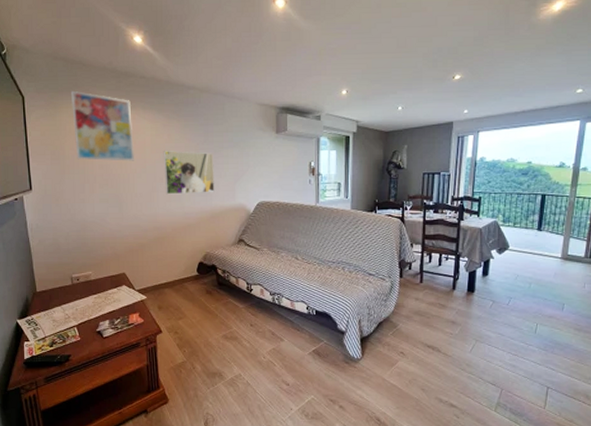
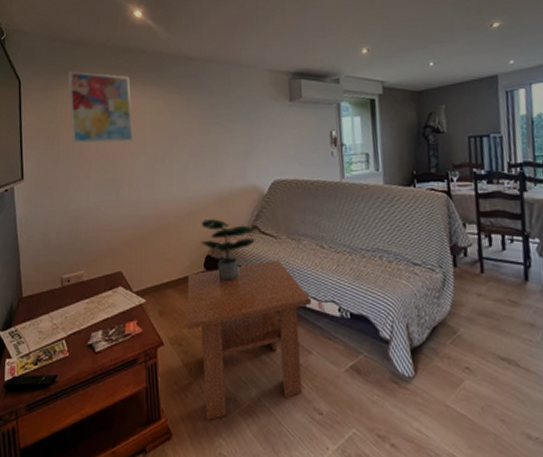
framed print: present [163,151,215,195] -> none [164,127,222,178]
coffee table: none [181,267,286,389] -> present [186,259,312,420]
potted plant: none [194,231,242,283] -> present [200,218,257,281]

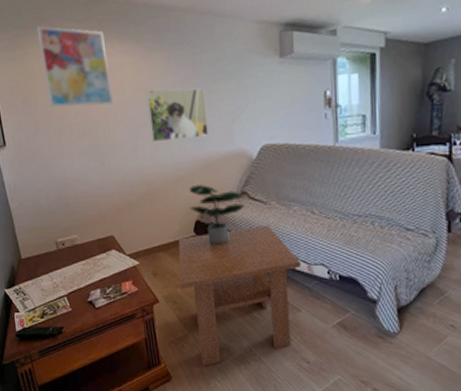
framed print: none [164,127,222,178] -> present [145,88,209,143]

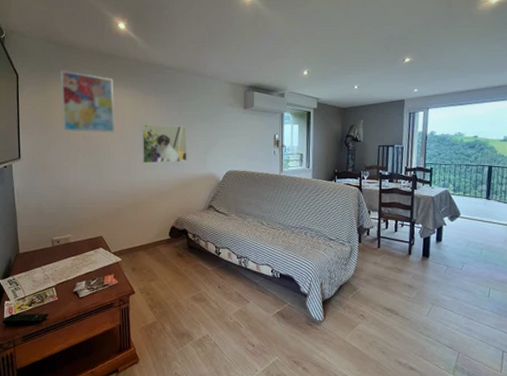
coffee table: present [178,224,302,366] -> none [154,232,252,349]
potted plant: present [189,184,246,245] -> none [167,197,212,247]

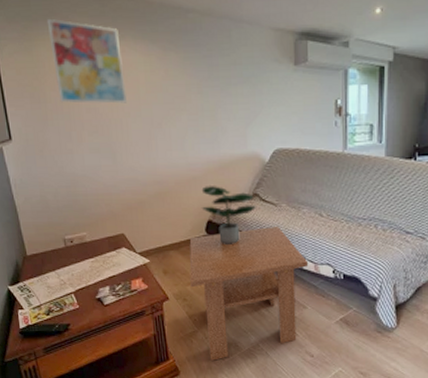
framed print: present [141,124,187,164] -> none [160,89,223,143]
coffee table: none [154,232,252,349] -> present [189,225,309,361]
potted plant: none [167,197,212,247] -> present [201,185,257,244]

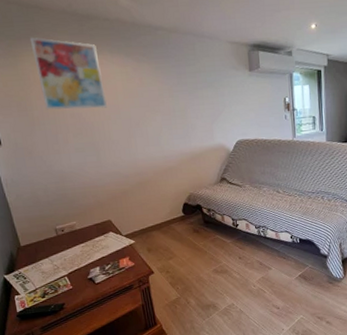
coffee table: present [189,225,309,361] -> none [169,203,271,322]
potted plant: present [201,185,257,244] -> none [177,173,225,222]

